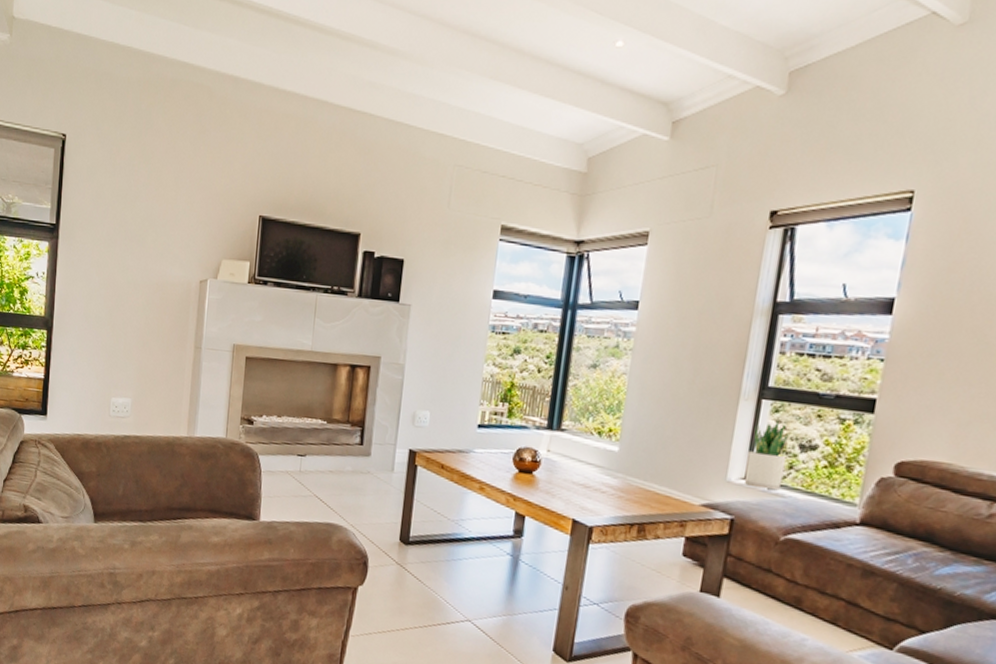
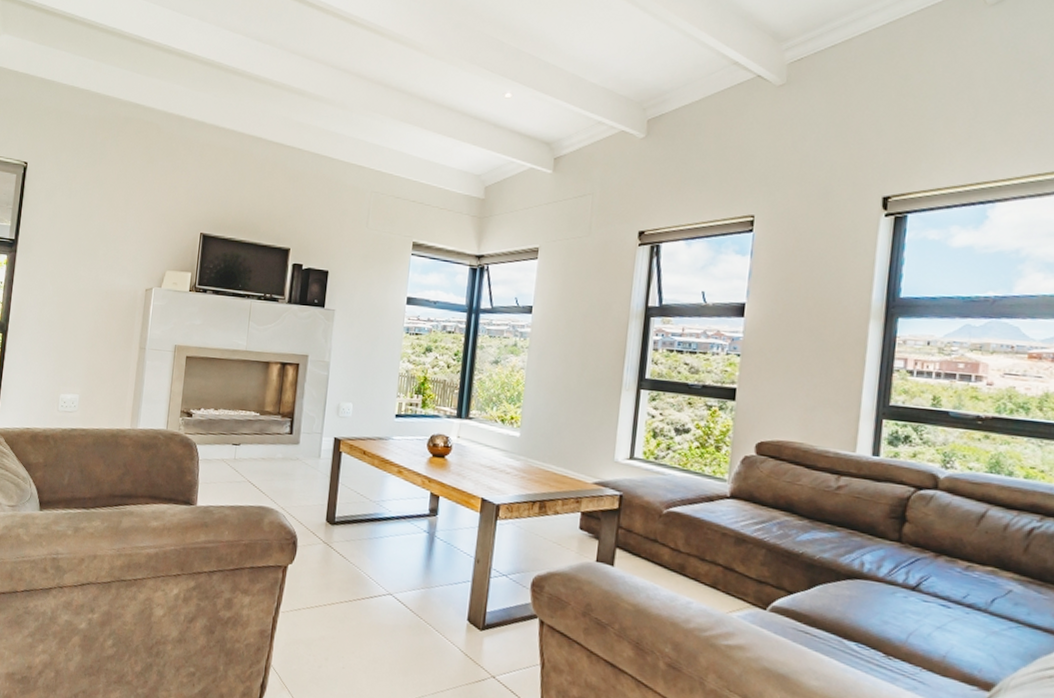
planter: present [743,421,789,491] -> none [629,408,665,469]

